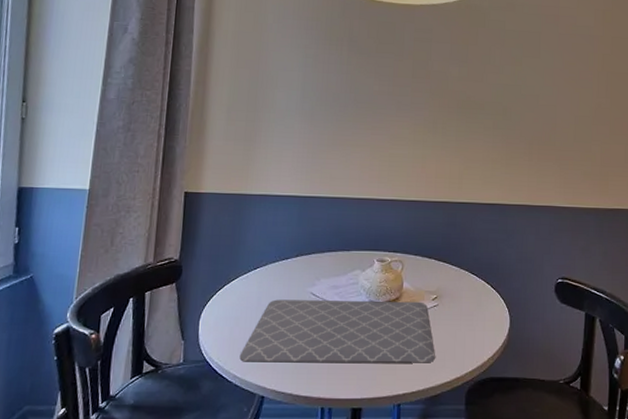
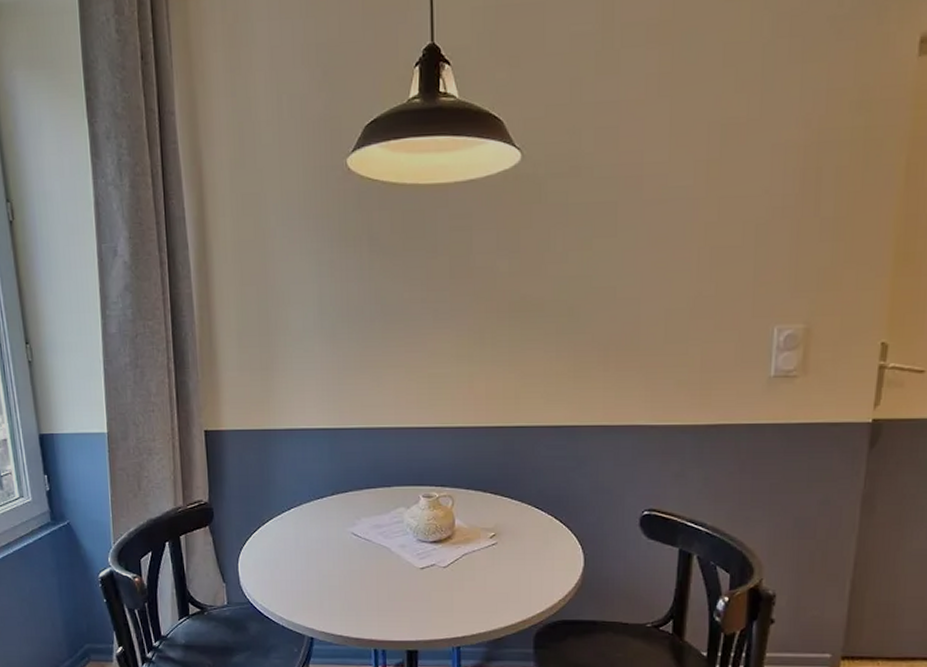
placemat: present [239,299,435,363] -> none [283,540,496,605]

